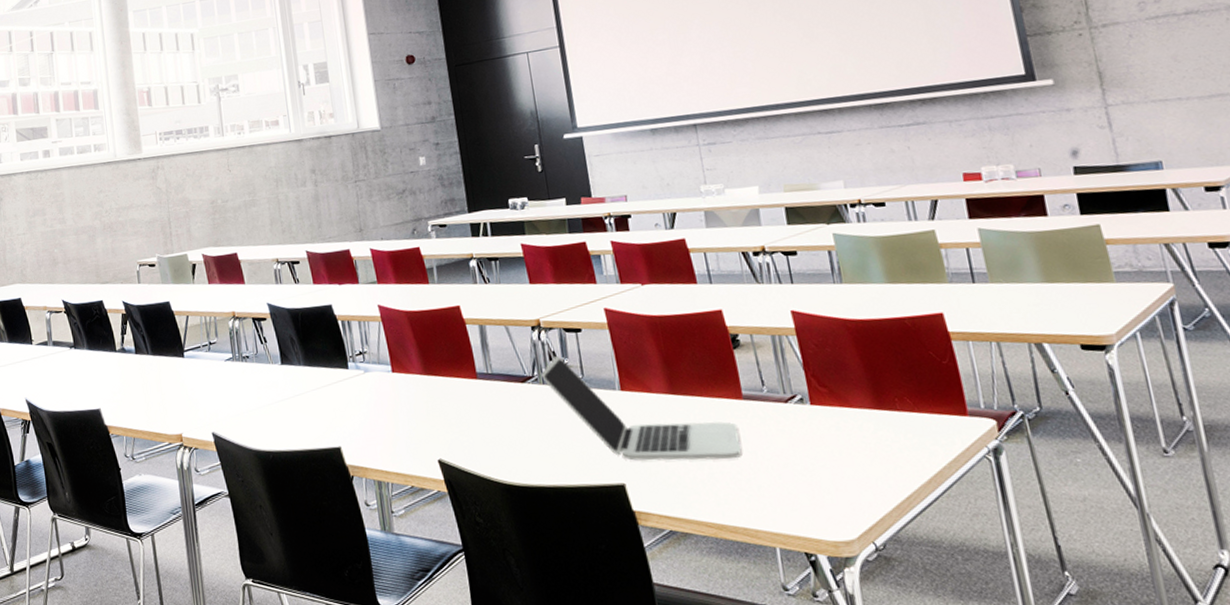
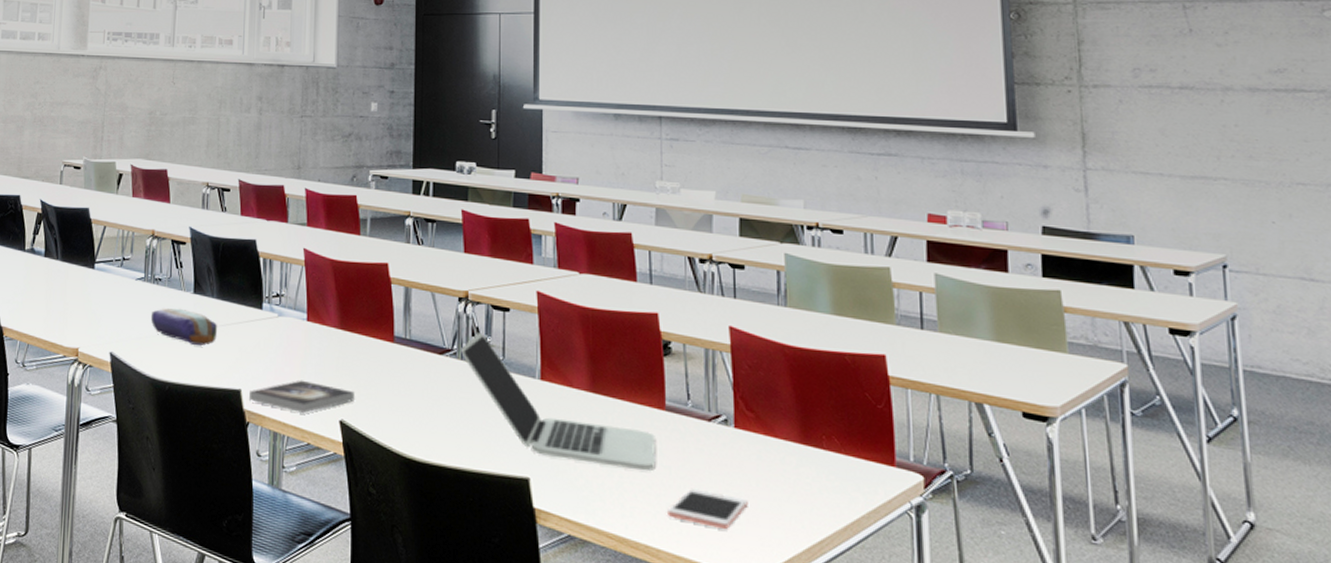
pencil case: none [244,380,310,413] -> present [150,308,217,346]
book: none [349,428,449,460] -> present [249,380,355,414]
cell phone: none [759,467,835,501] -> present [668,488,748,529]

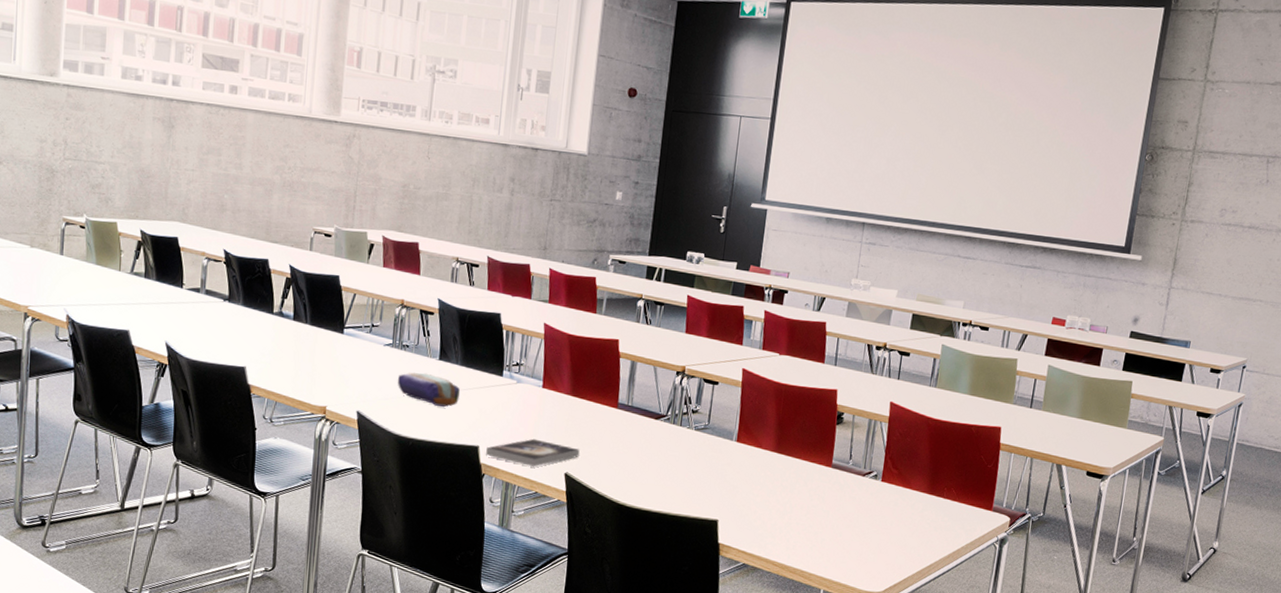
laptop: present [461,331,656,471] -> none [674,401,821,515]
cell phone: present [668,488,748,529] -> none [821,527,882,557]

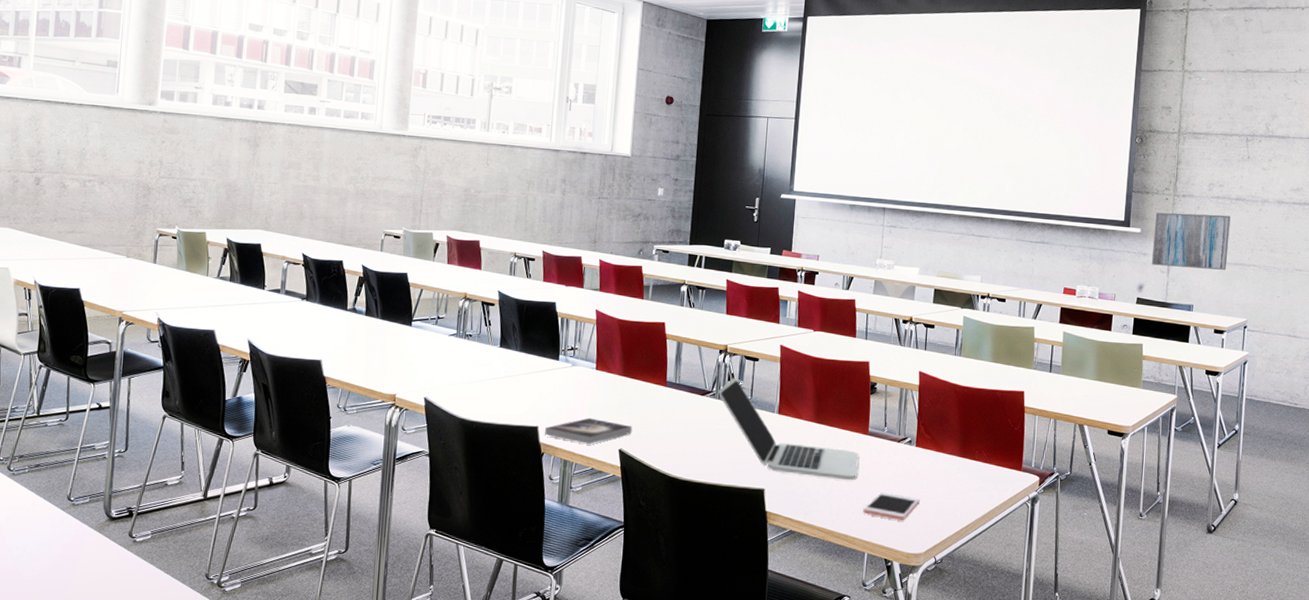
pencil case: present [397,372,460,407] -> none [461,359,519,391]
laptop: none [674,401,821,515] -> present [719,377,859,481]
cell phone: none [821,527,882,557] -> present [863,492,920,520]
wall art: none [1150,239,1241,305] -> present [1152,212,1231,270]

